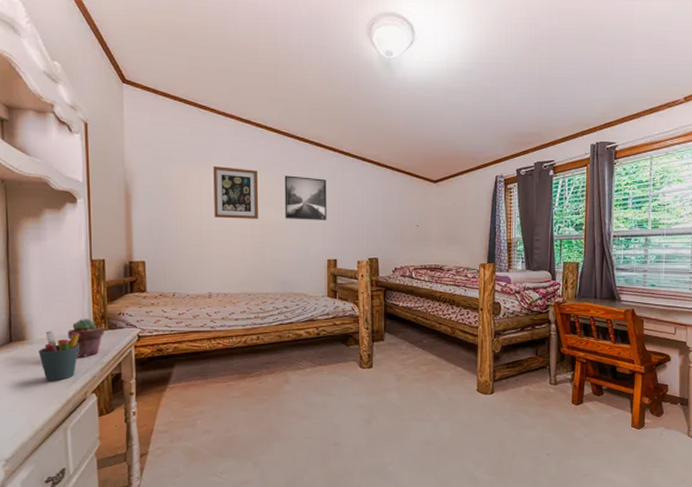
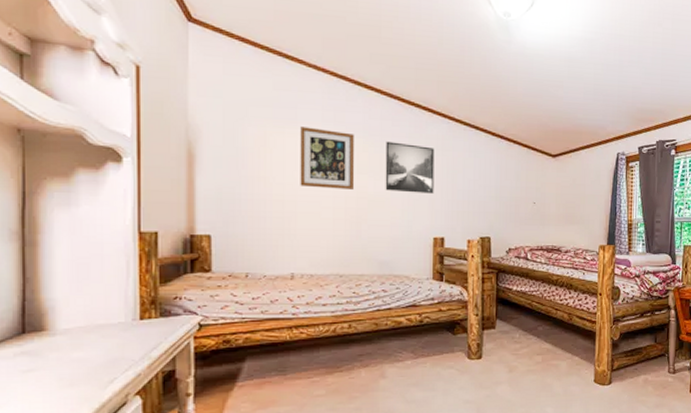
pen holder: present [39,330,80,381] -> none [63,318,121,382]
potted succulent: present [67,318,105,357] -> none [104,303,155,351]

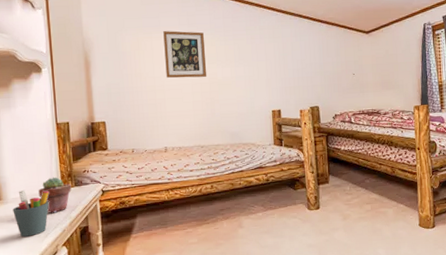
pen holder: none [63,318,121,382] -> present [13,189,49,237]
potted succulent: none [104,303,155,351] -> present [38,176,72,213]
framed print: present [385,141,435,194] -> none [228,35,269,76]

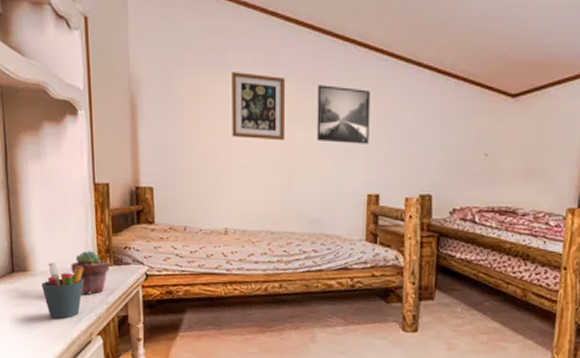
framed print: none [228,35,269,76] -> present [316,85,371,144]

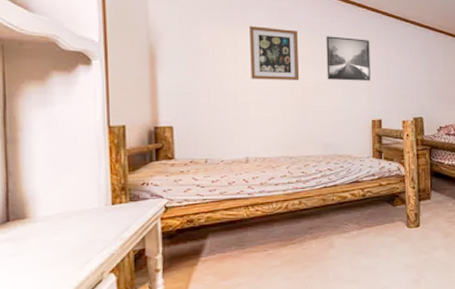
pen holder: present [41,261,84,319] -> none [43,205,95,263]
potted succulent: present [71,250,110,295] -> none [80,190,125,234]

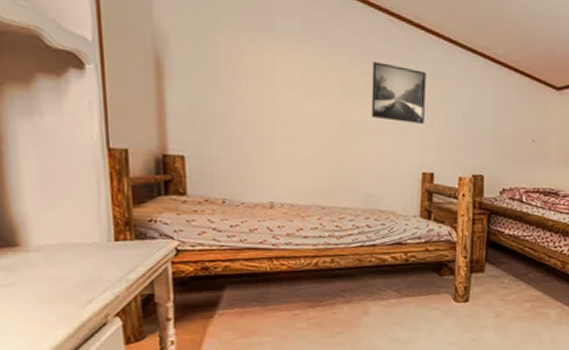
wall art: present [249,26,300,80] -> none [278,39,338,114]

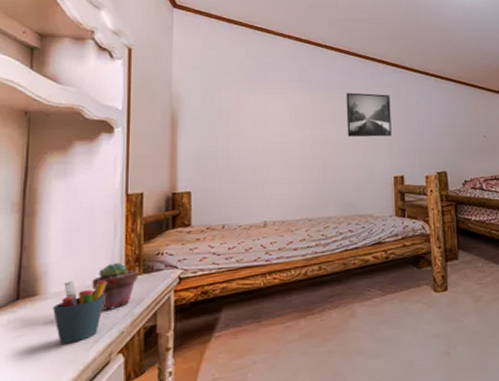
pen holder: none [38,235,96,300] -> present [53,280,107,344]
potted succulent: none [78,223,130,272] -> present [92,262,138,310]

